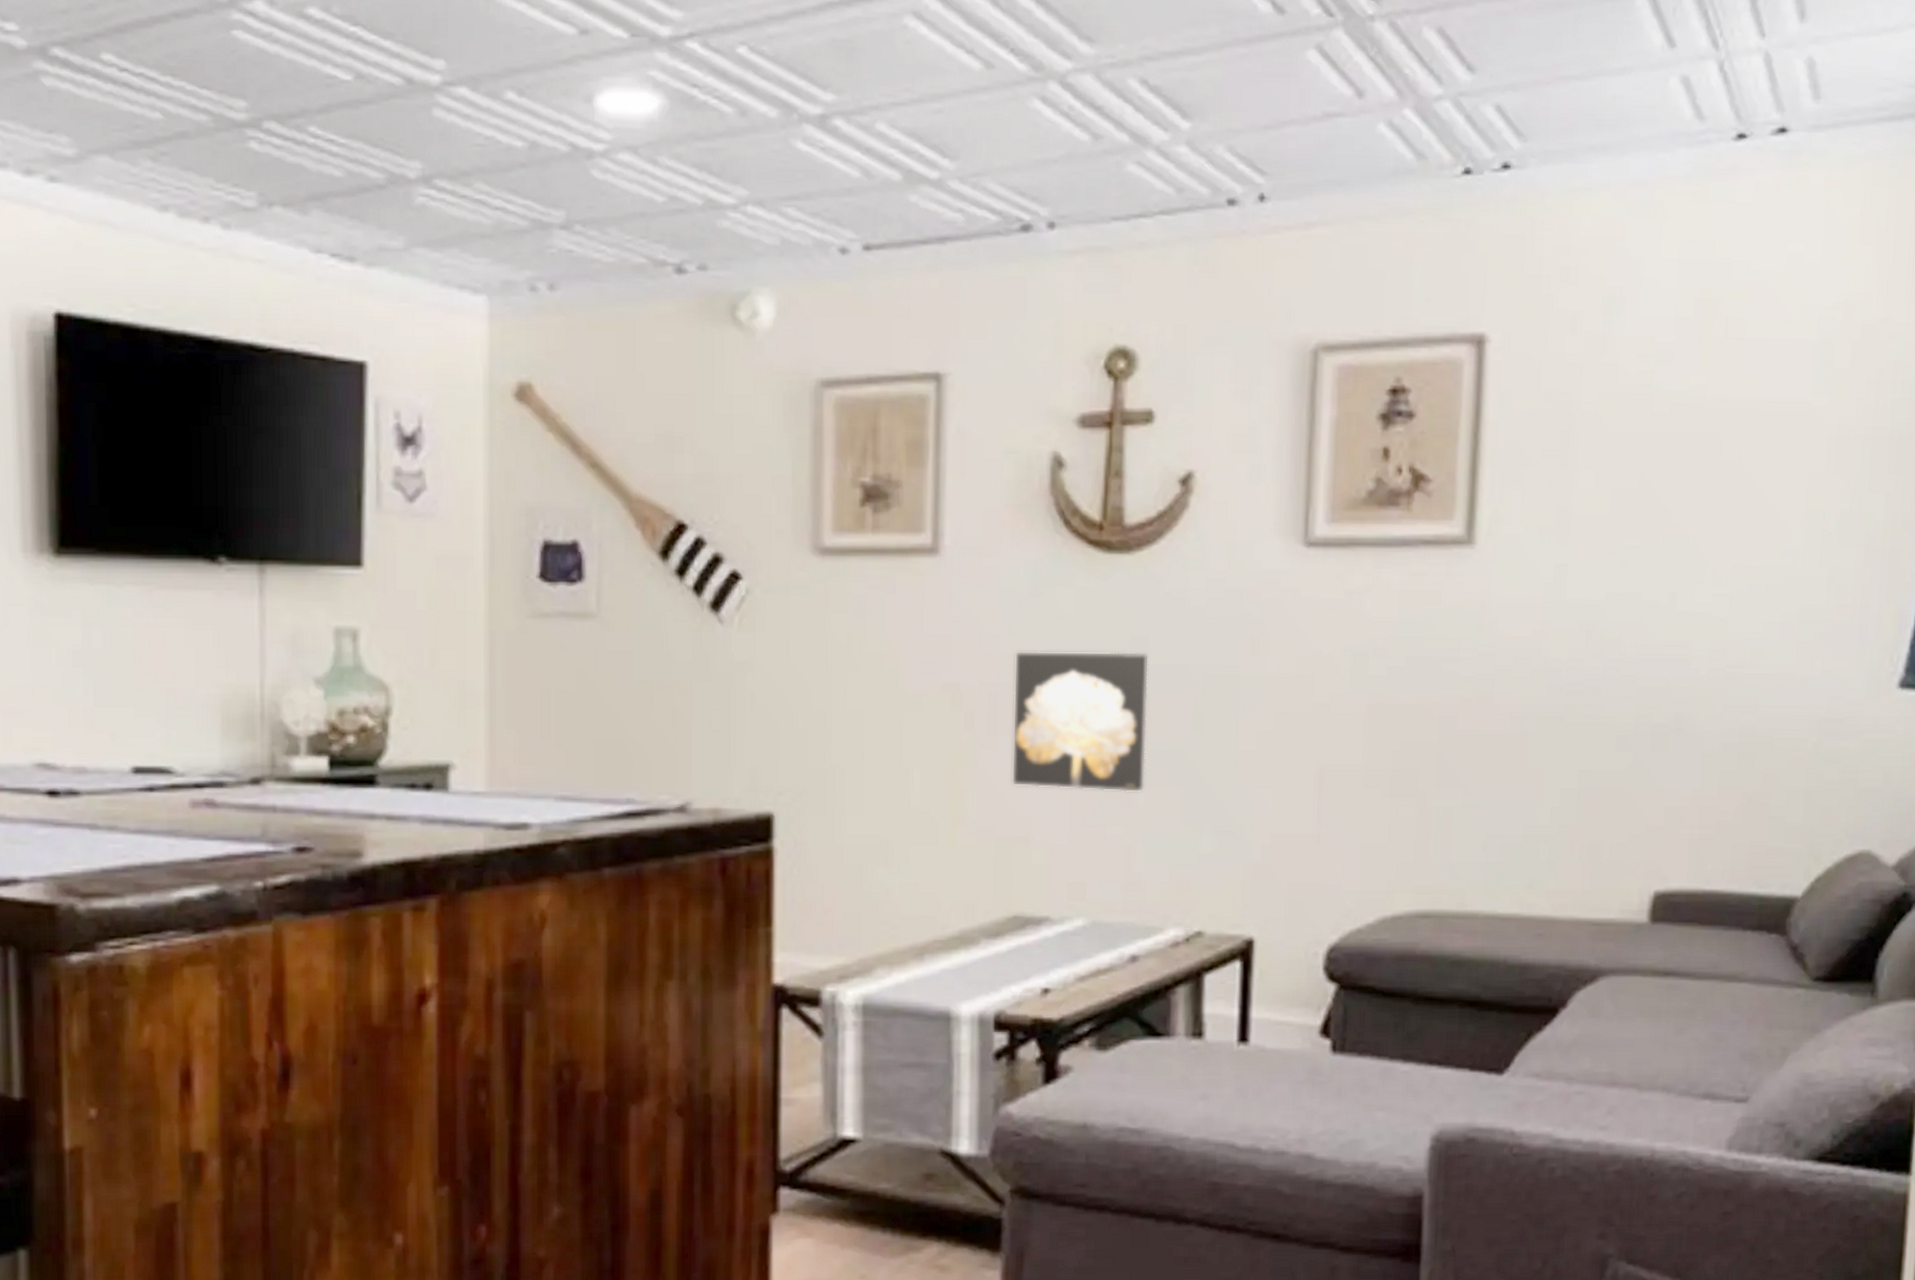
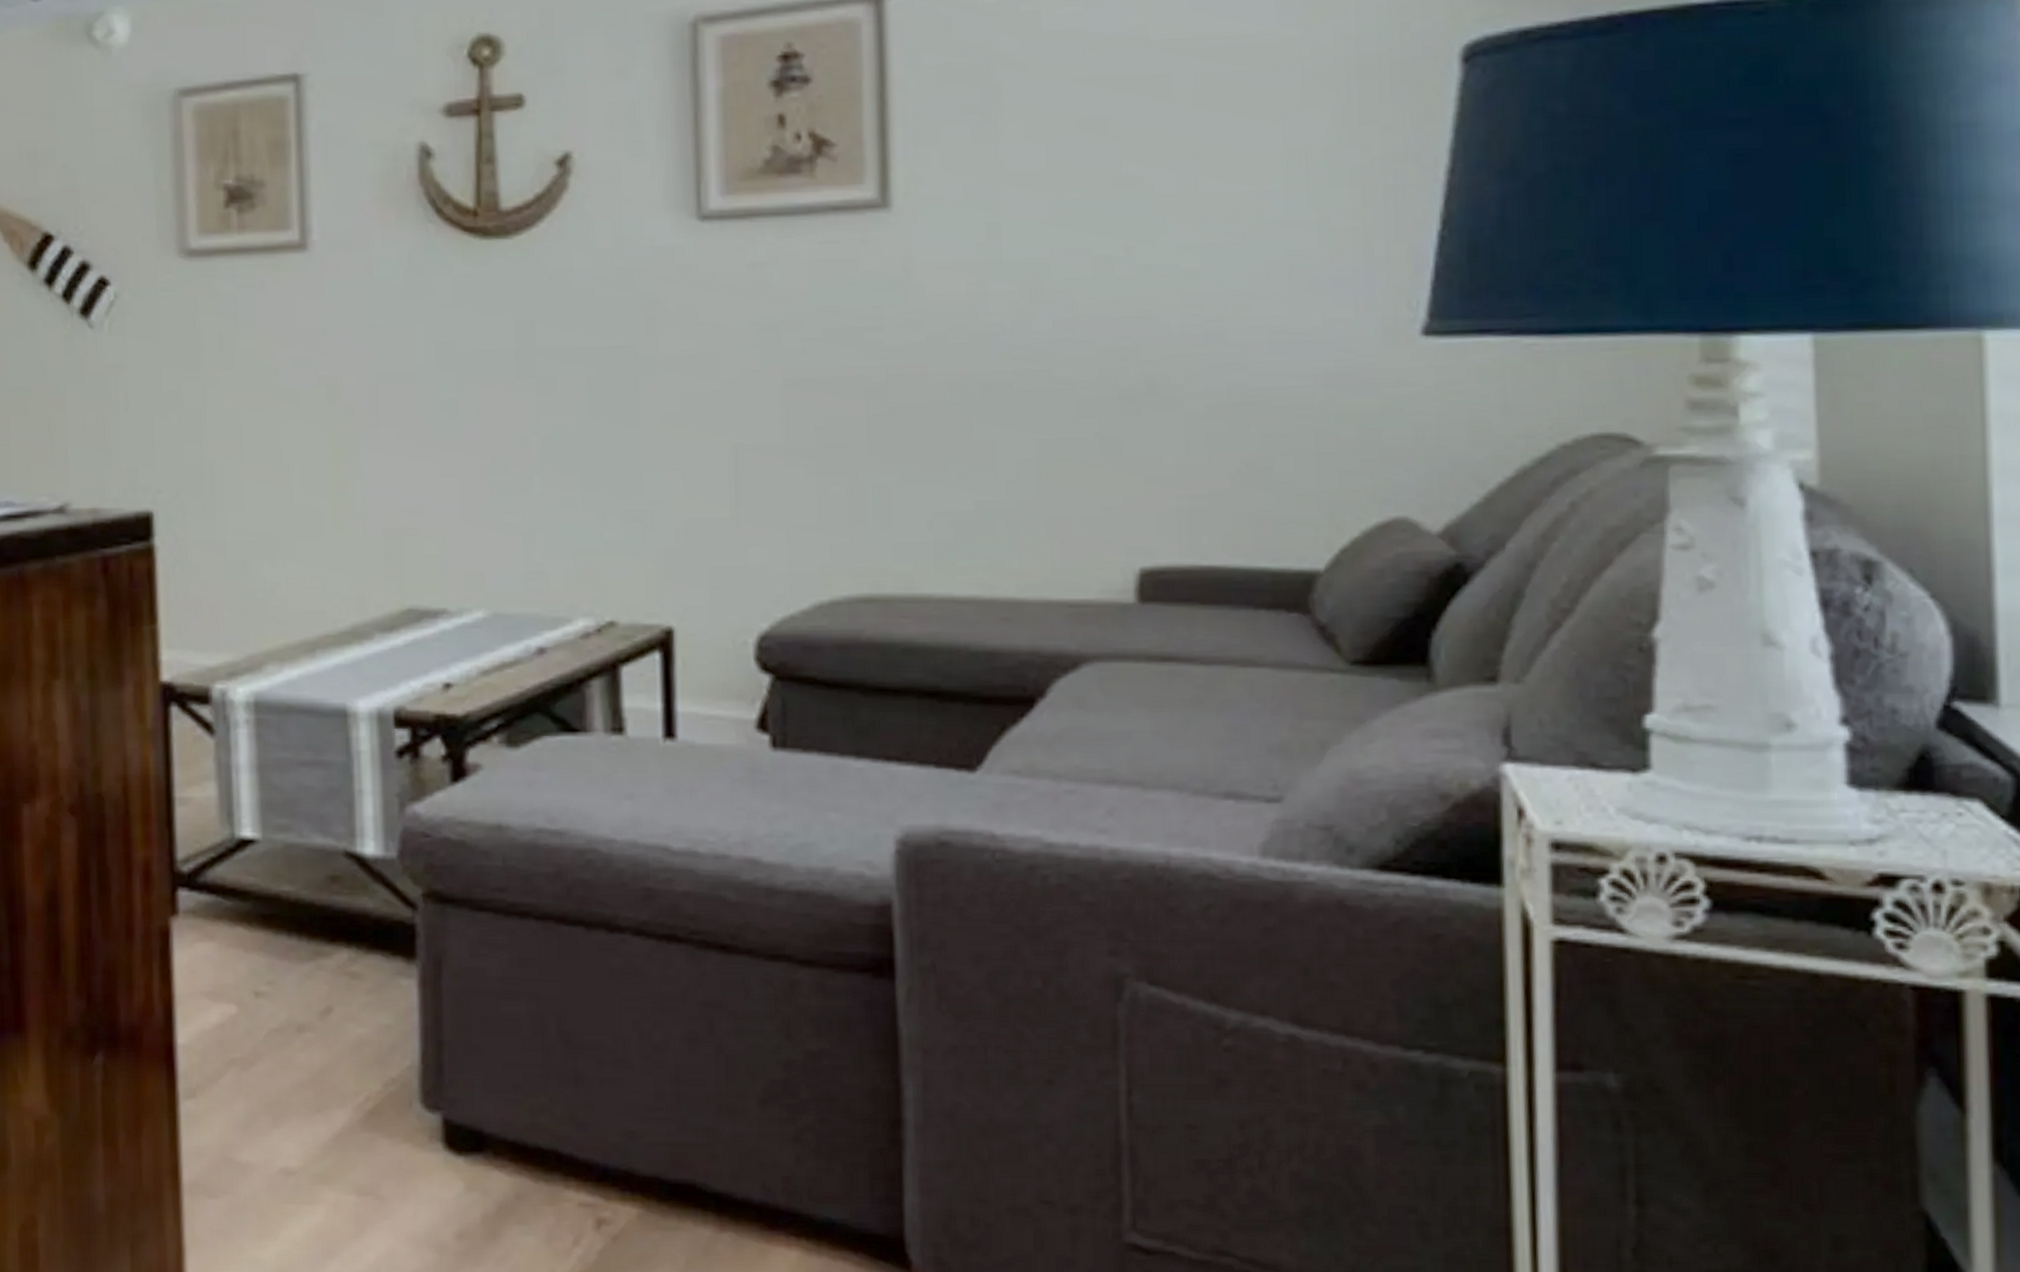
wall art: present [1011,650,1149,793] -> none [392,336,540,480]

